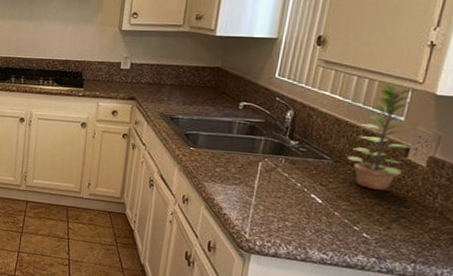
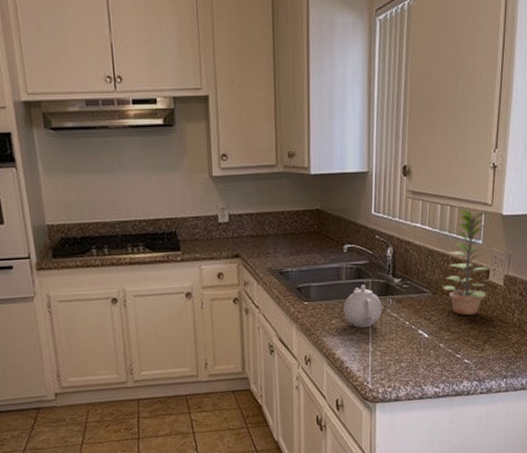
teapot: none [230,141,273,182] -> present [343,284,383,328]

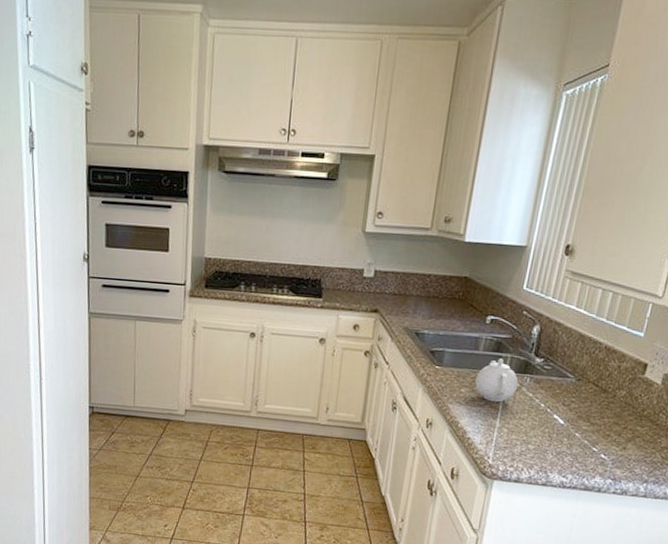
plant: present [443,209,490,315] -> none [589,297,654,409]

